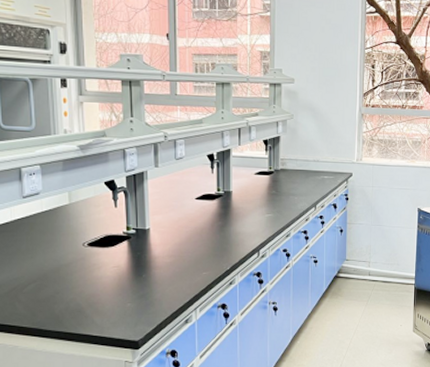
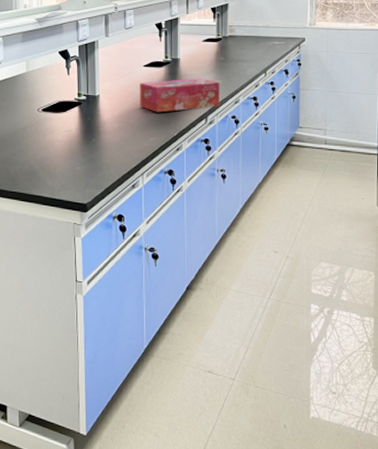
tissue box: none [191,211,272,247] -> present [139,78,220,113]

